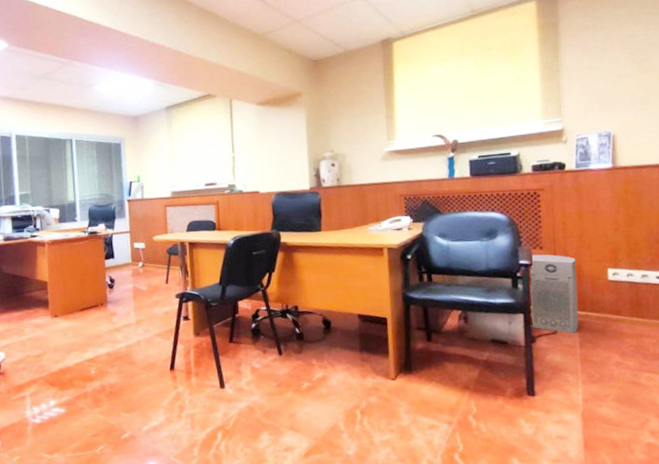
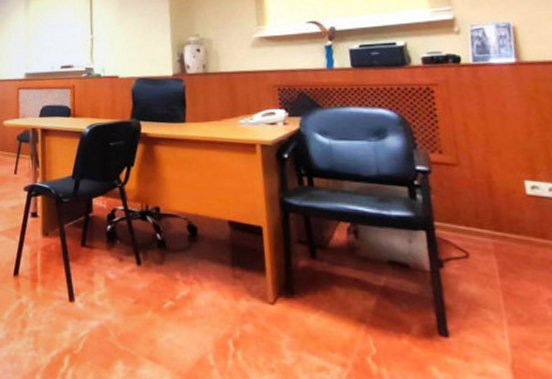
air purifier: present [530,254,579,333] -> none [430,159,496,258]

